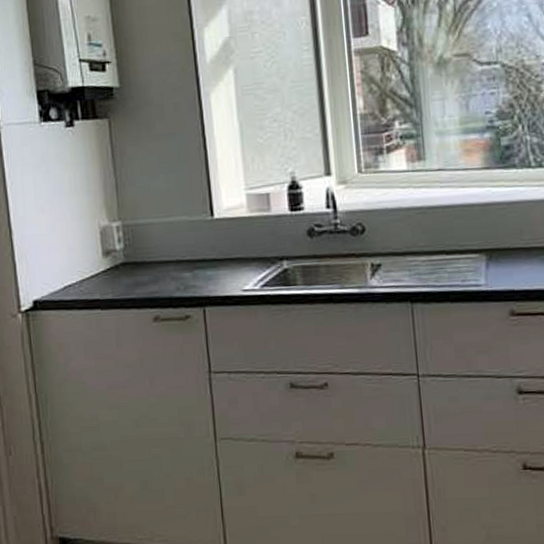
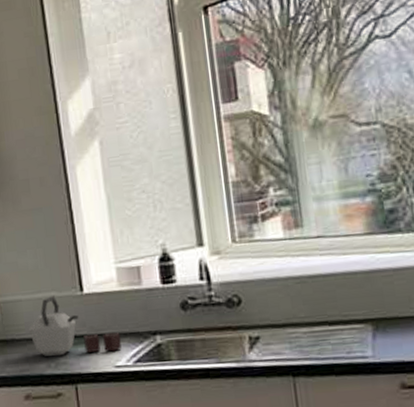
kettle: none [158,220,249,280] -> present [28,296,122,357]

